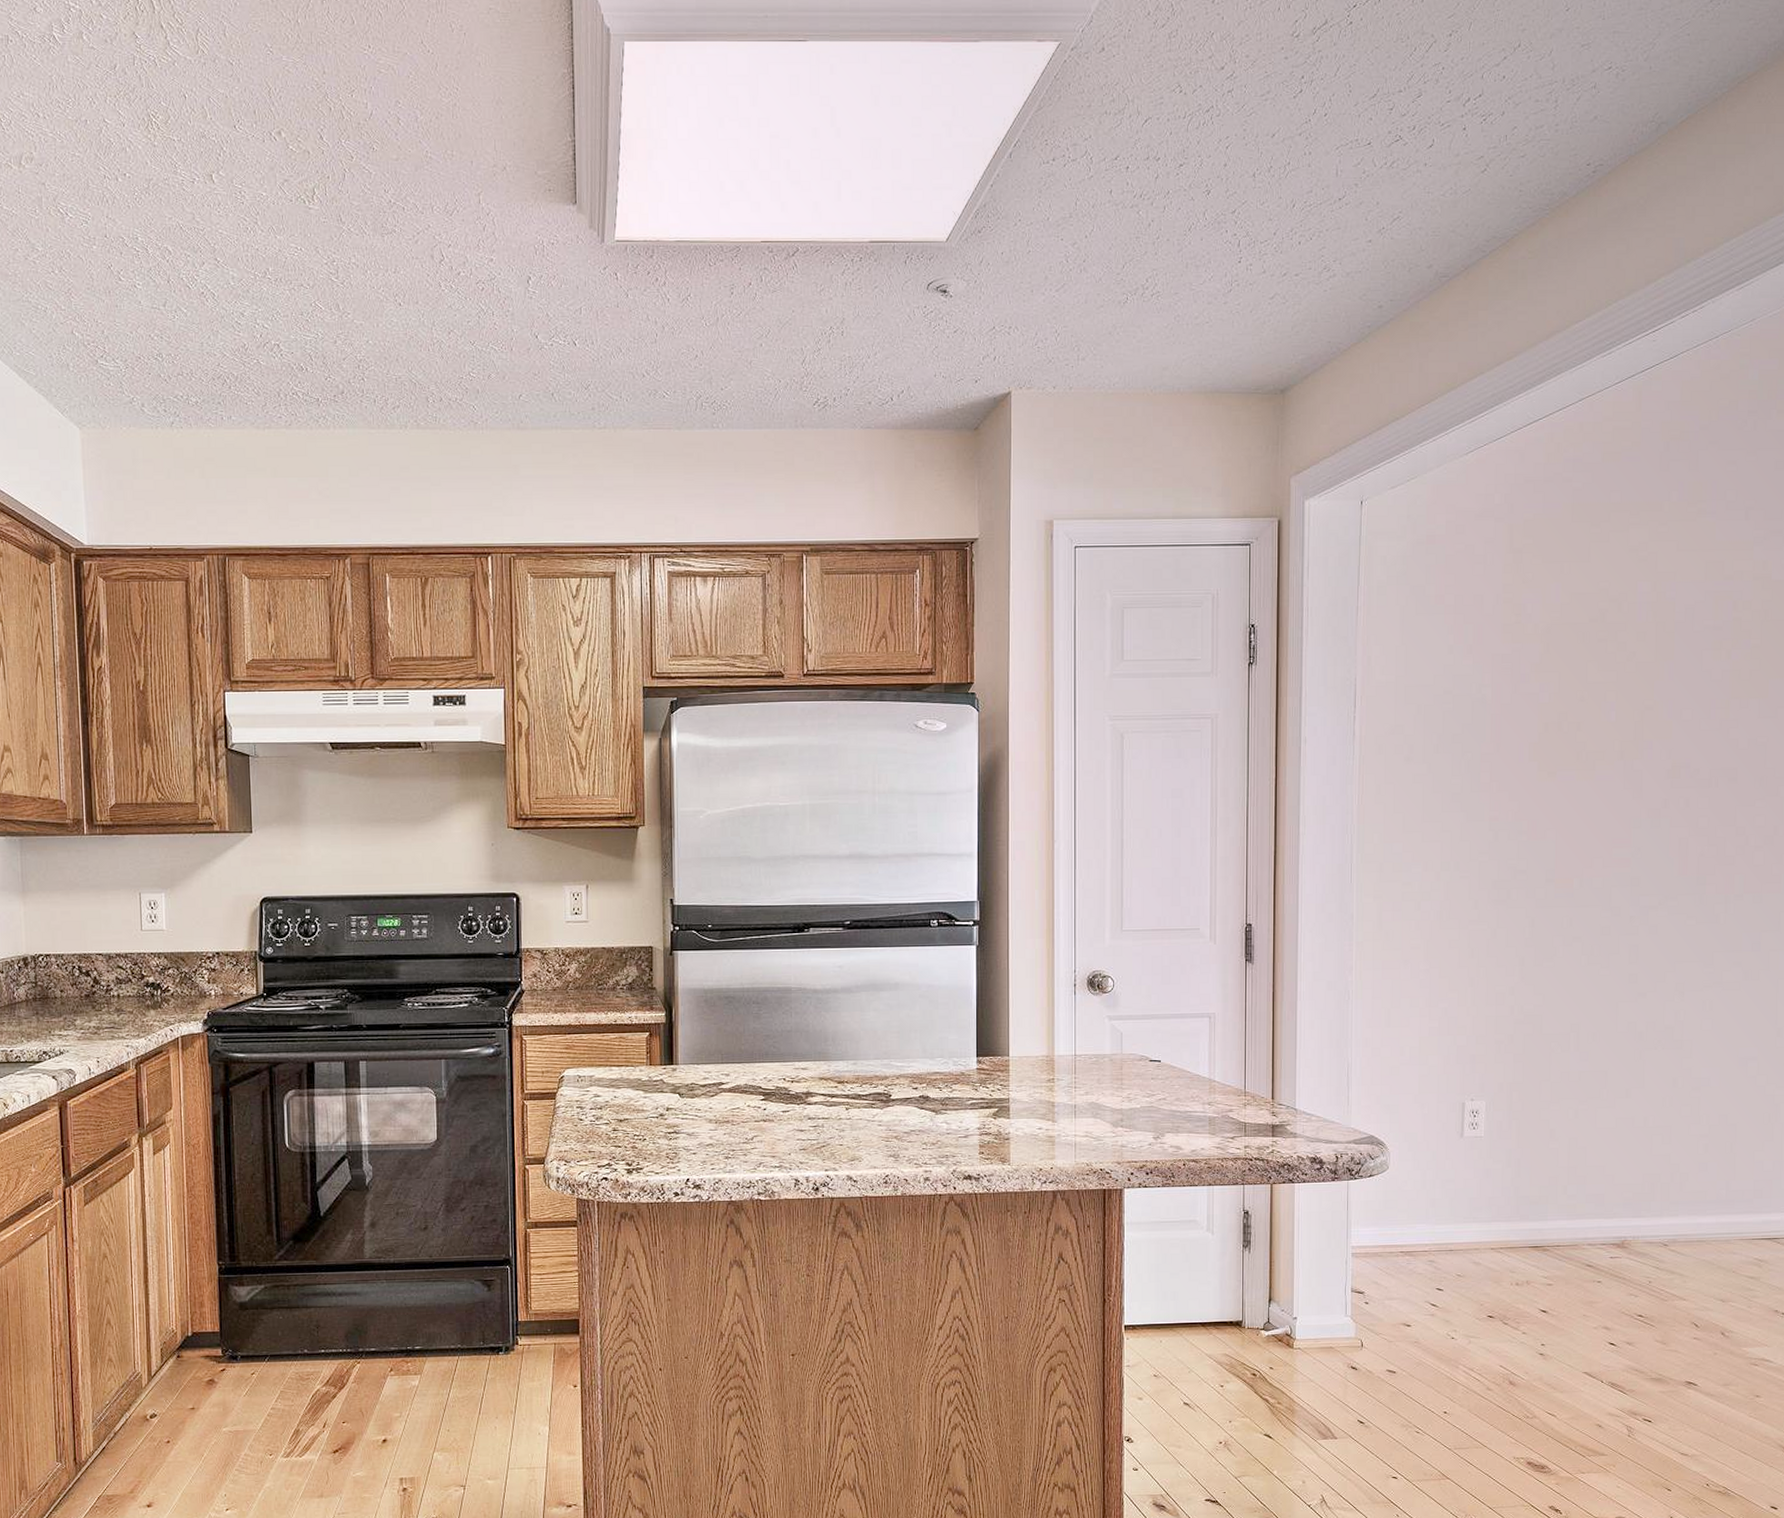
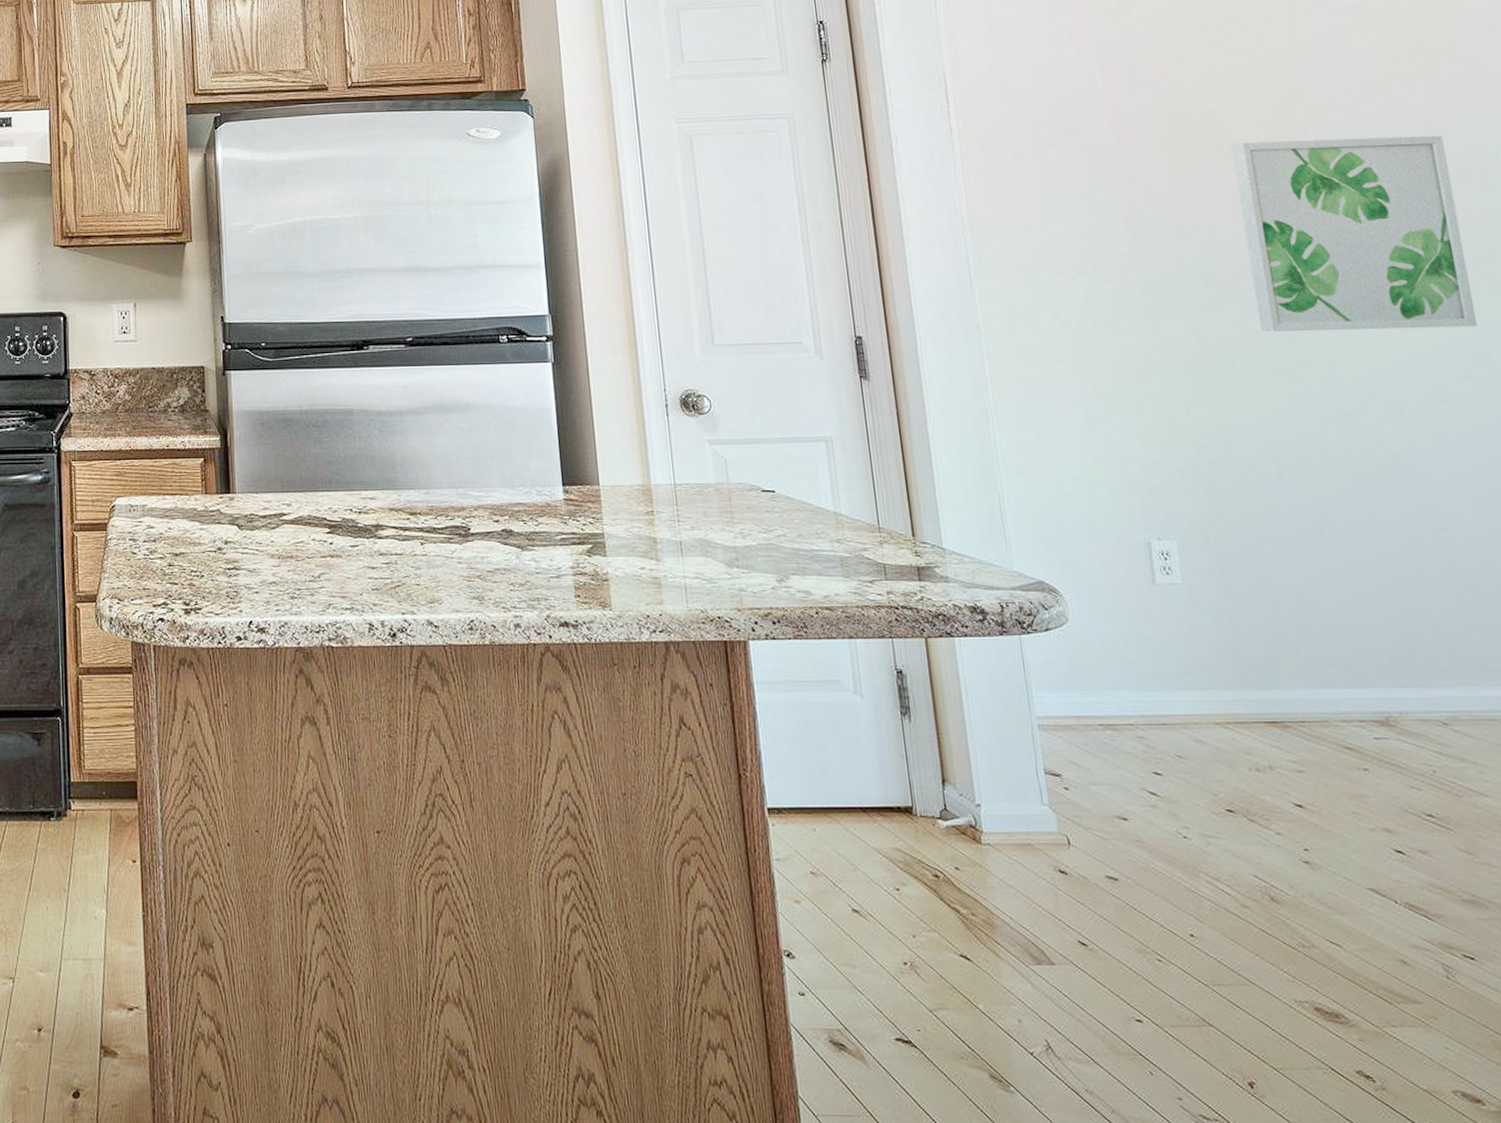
wall art: none [1585,750,1763,923] -> present [1231,135,1477,332]

